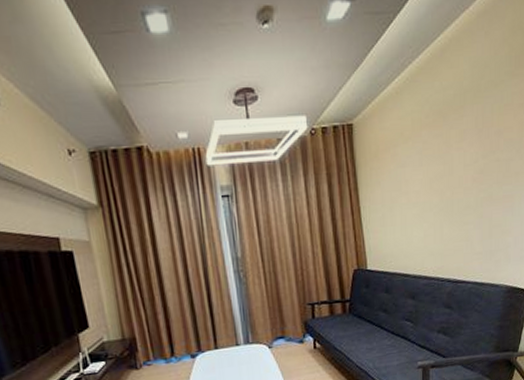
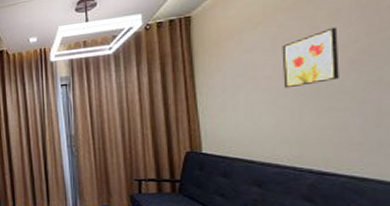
wall art: none [426,147,466,204] -> present [282,27,340,89]

